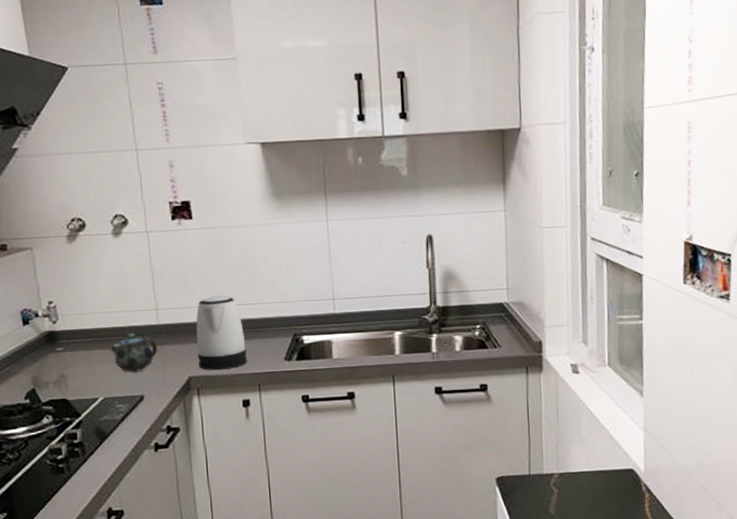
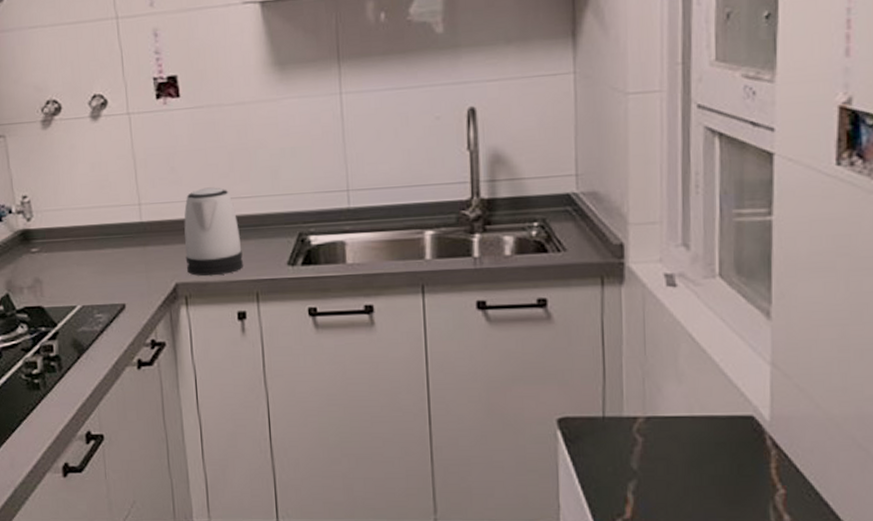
teapot: present [110,333,158,372] -> none [88,232,141,276]

